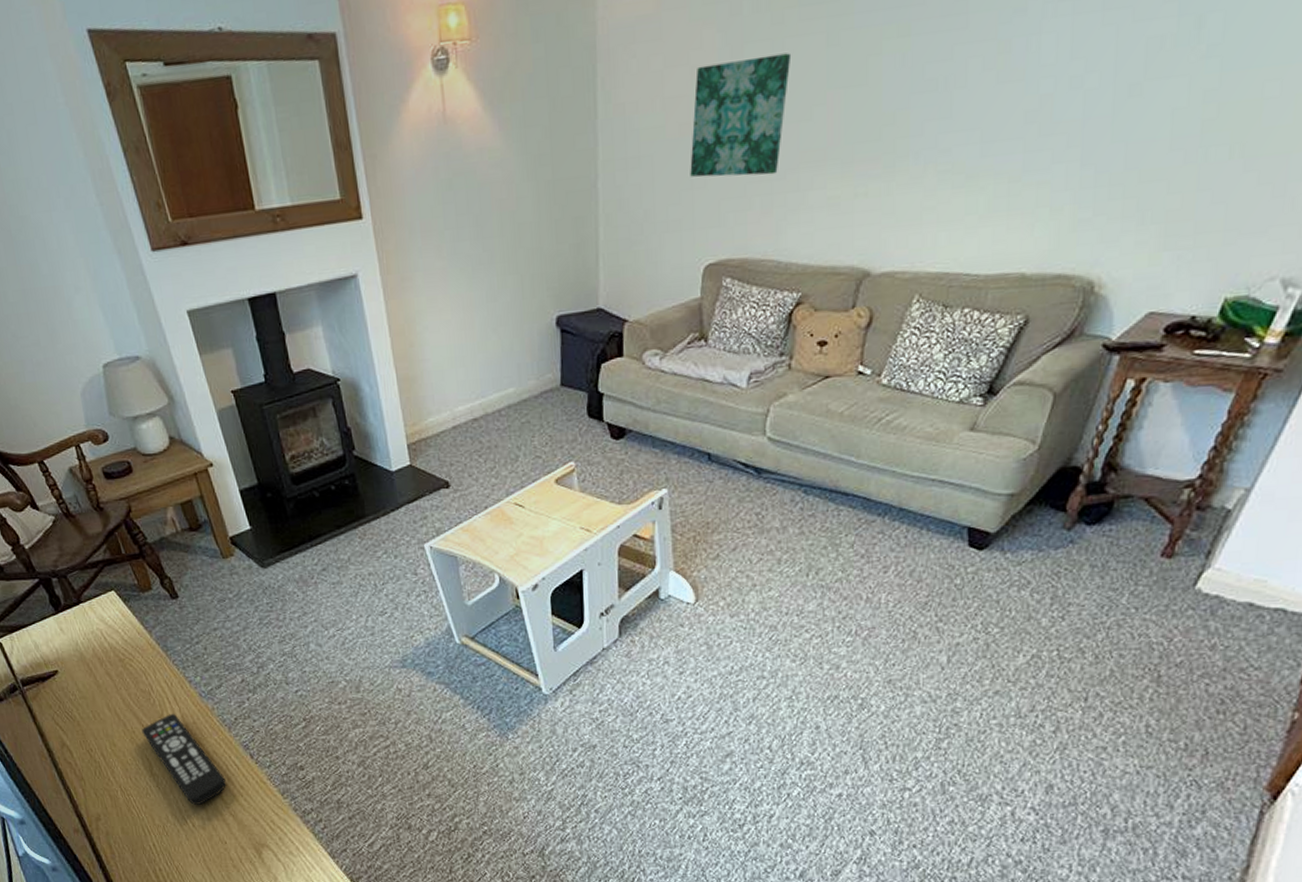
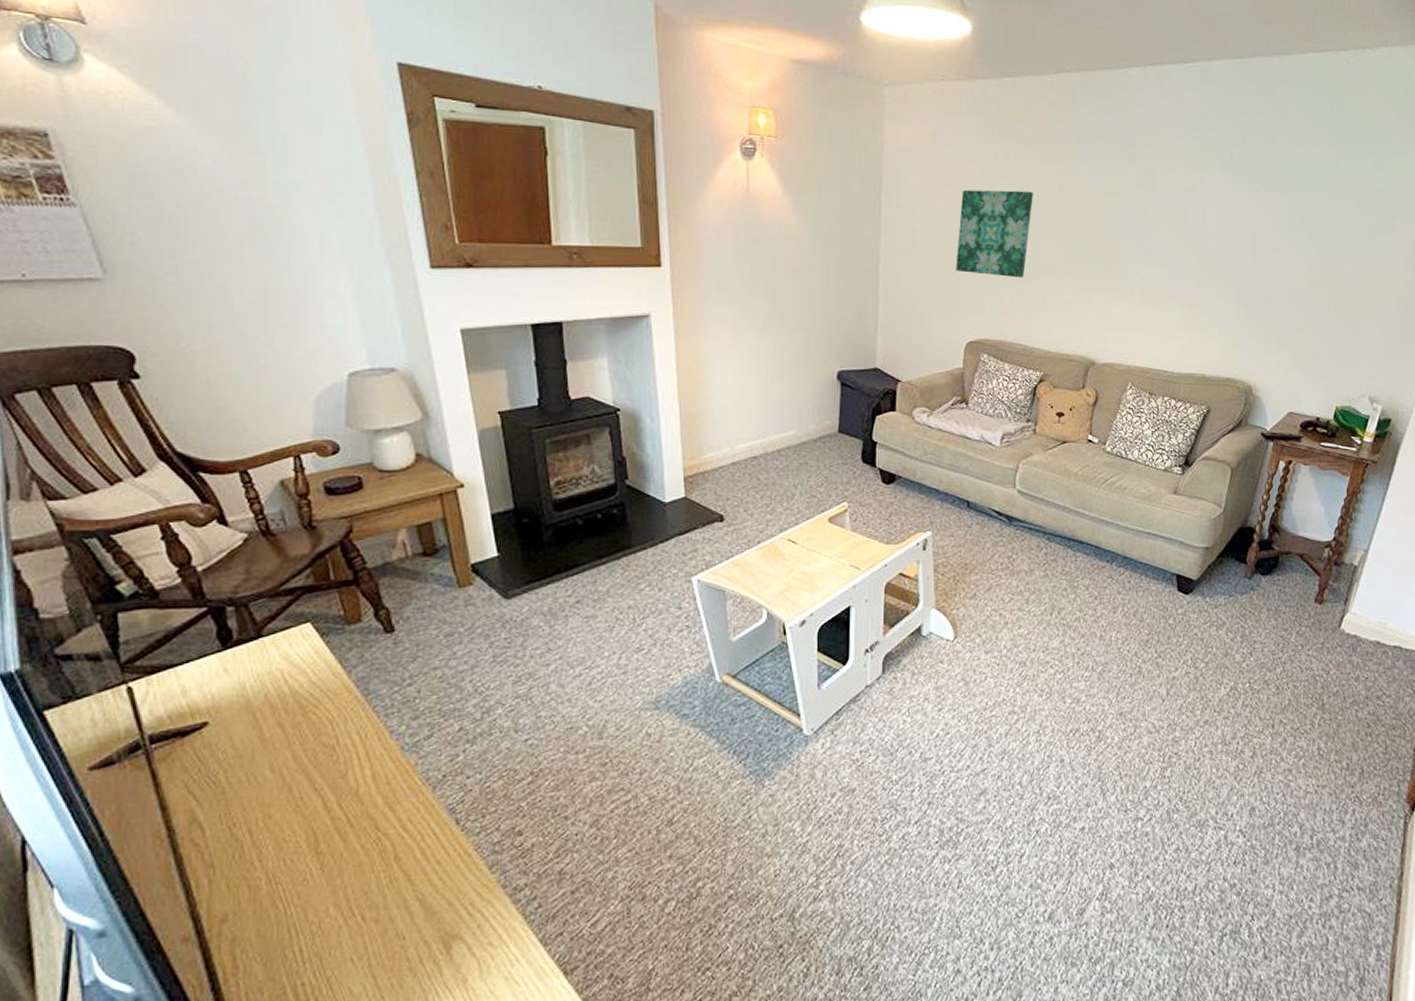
remote control: present [141,713,226,806] -> none [313,771,418,892]

